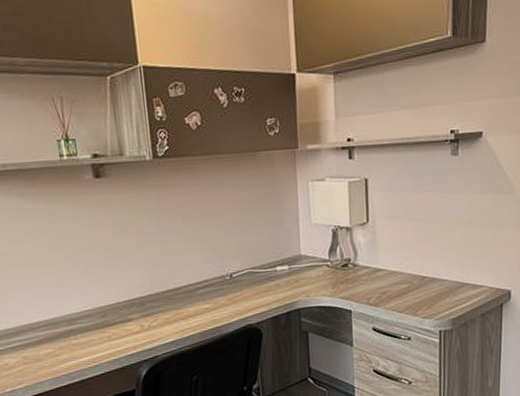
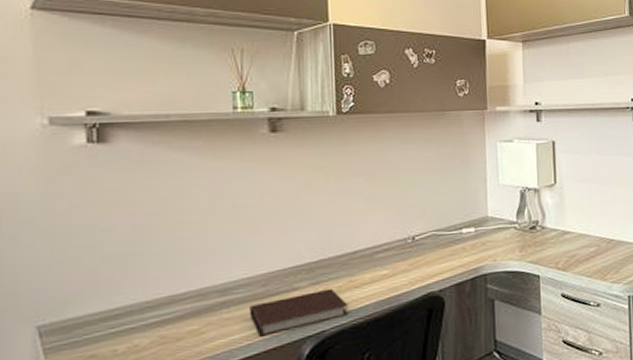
notebook: none [93,320,177,360] -> present [250,288,348,337]

